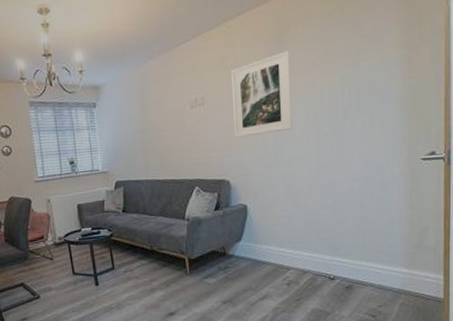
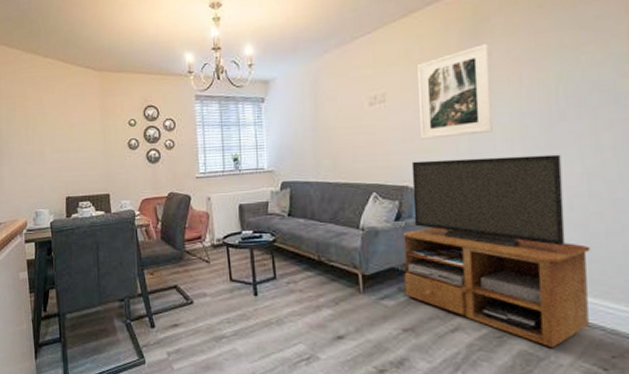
tv stand: none [220,146,365,305] -> present [402,154,591,349]

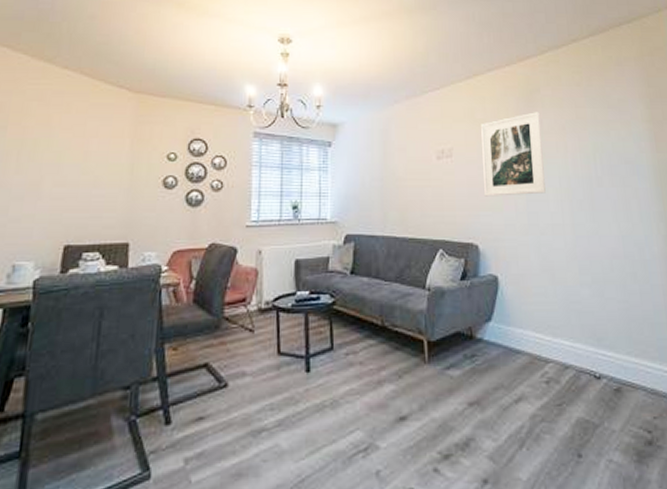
tv stand: present [402,154,591,349] -> none [467,217,634,413]

